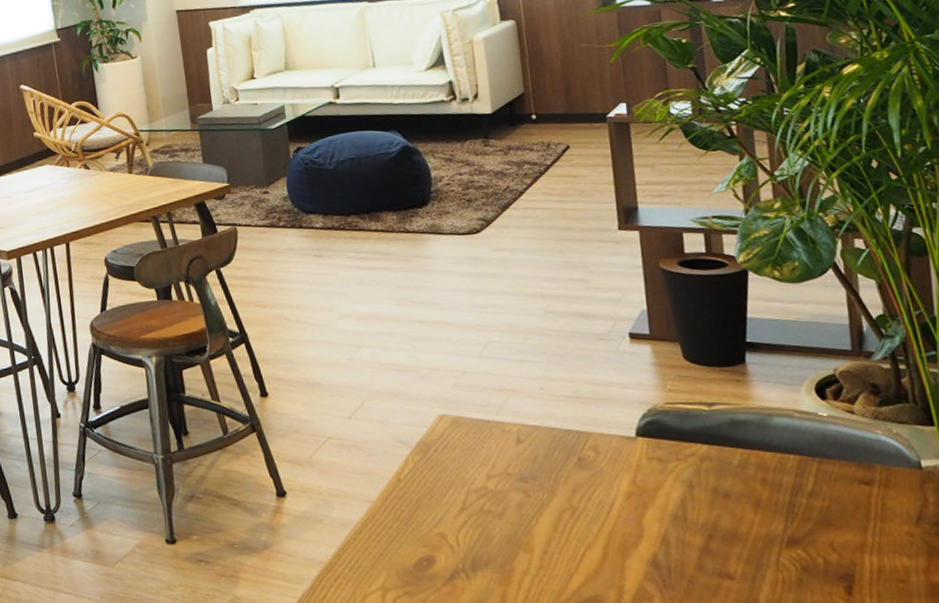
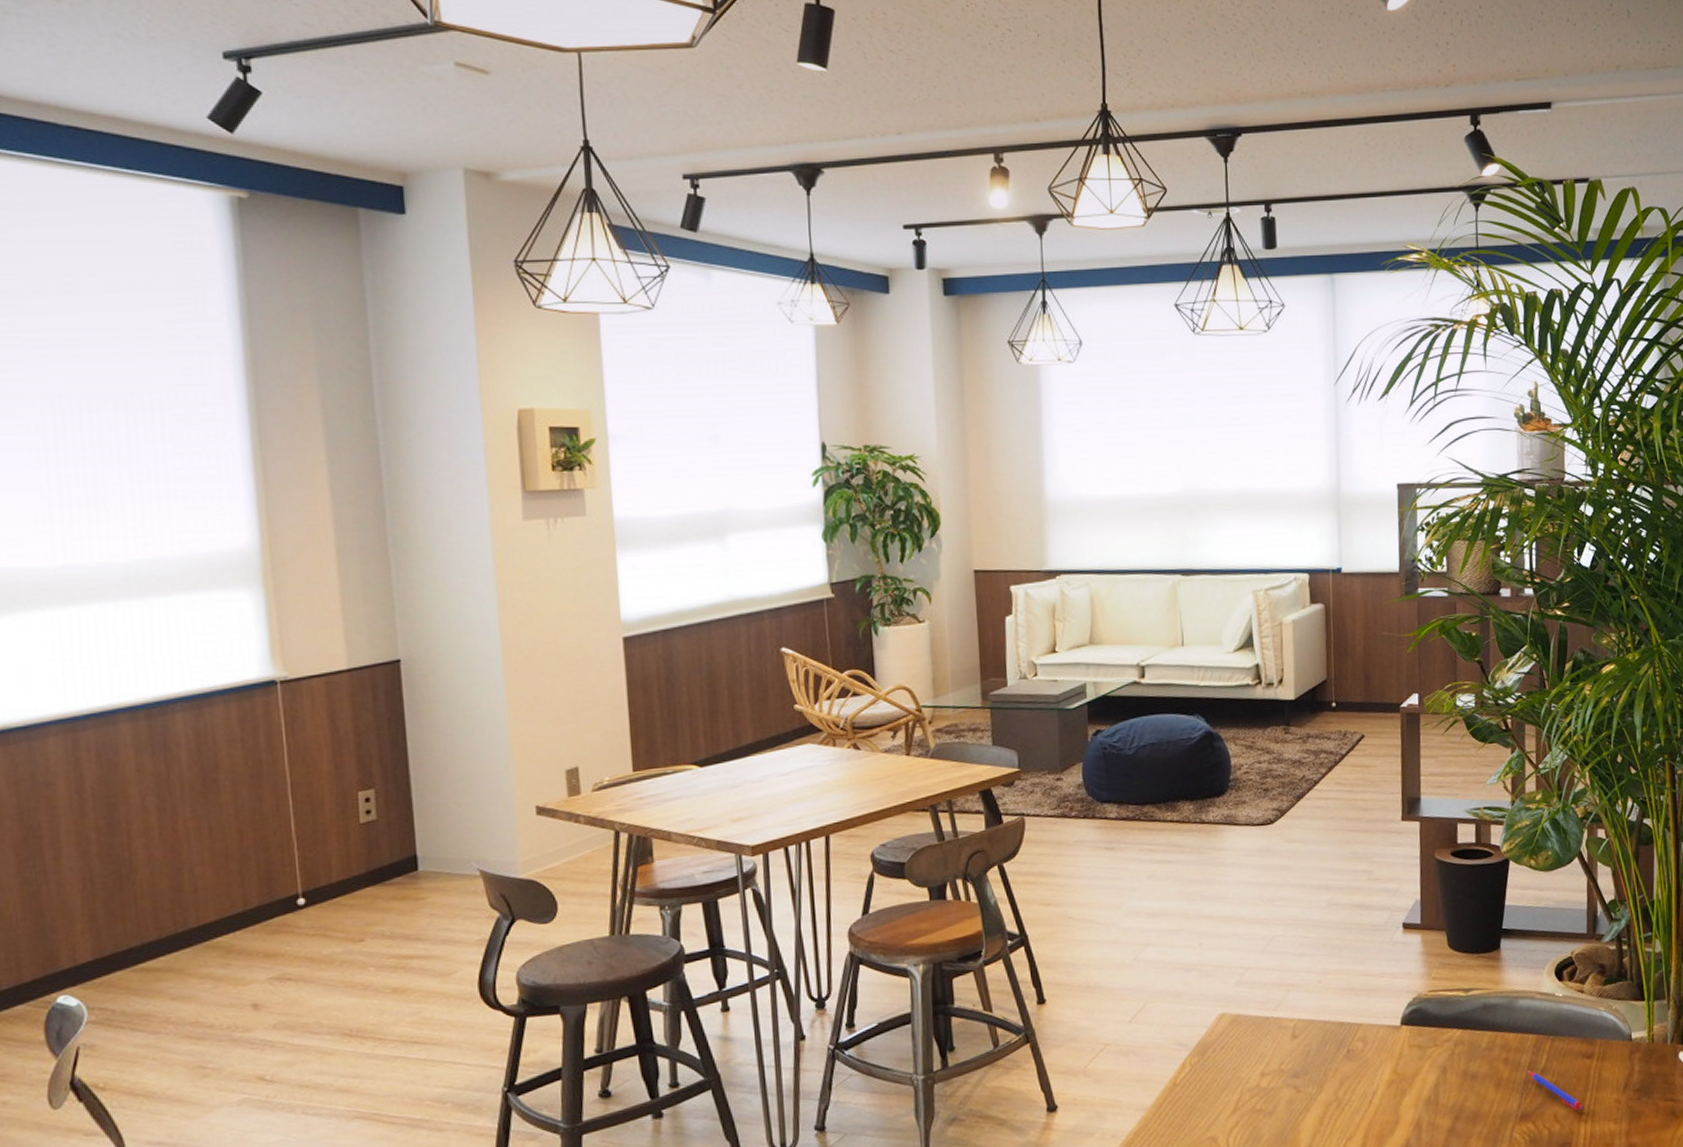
pen: none [792,493,868,541] -> present [1528,1071,1584,1111]

